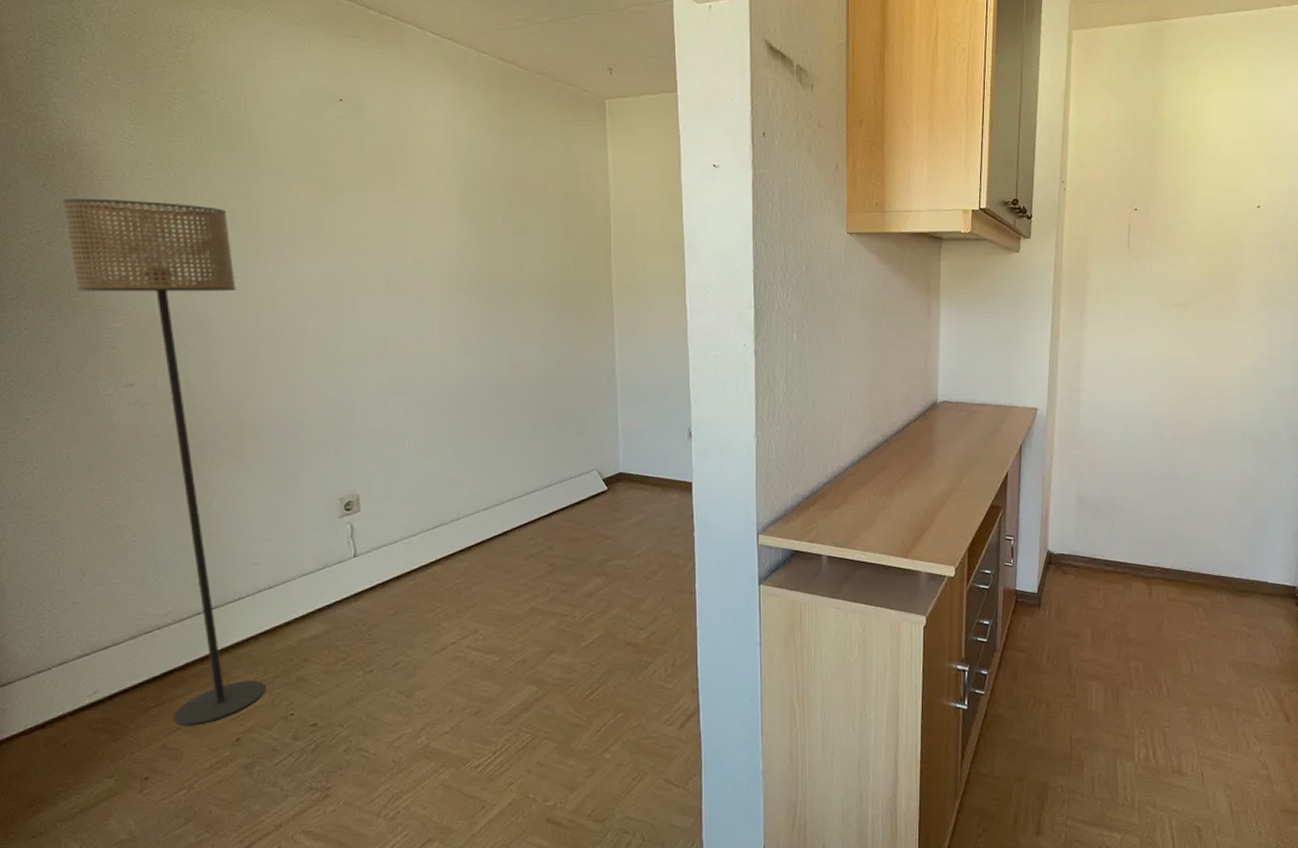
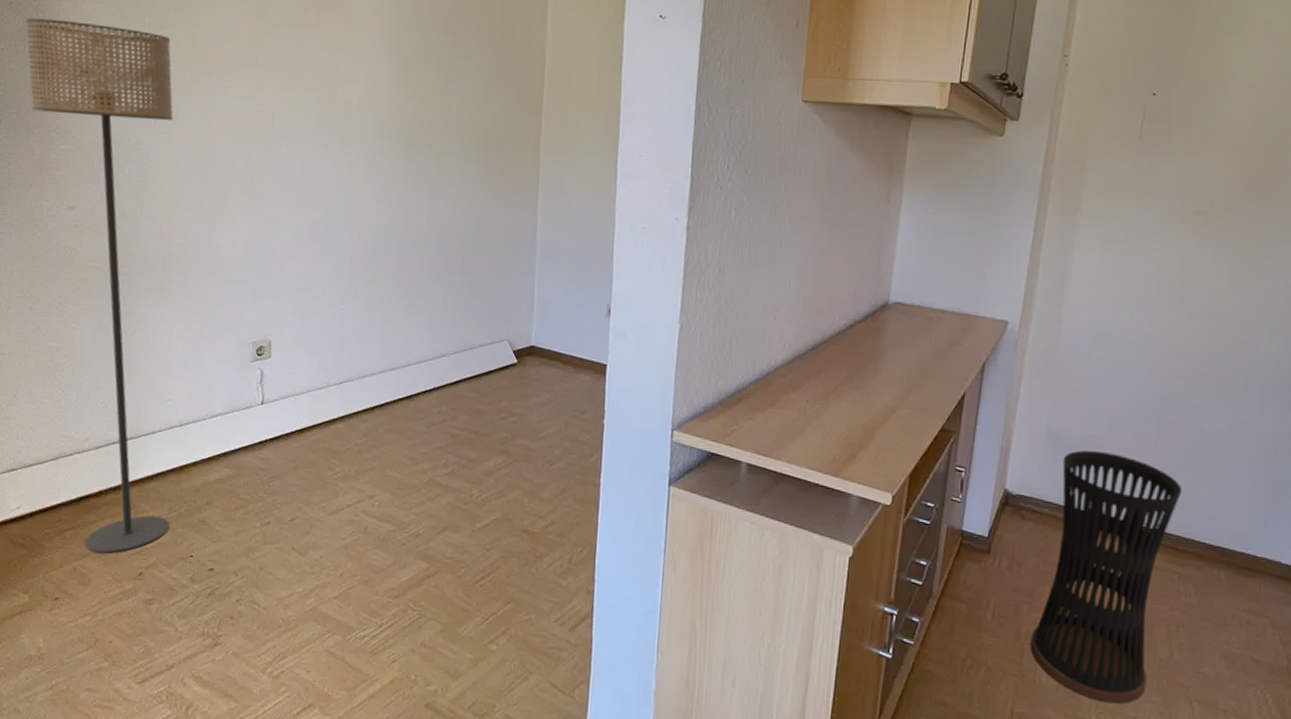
umbrella stand: none [1080,509,1188,718] -> present [1030,450,1182,704]

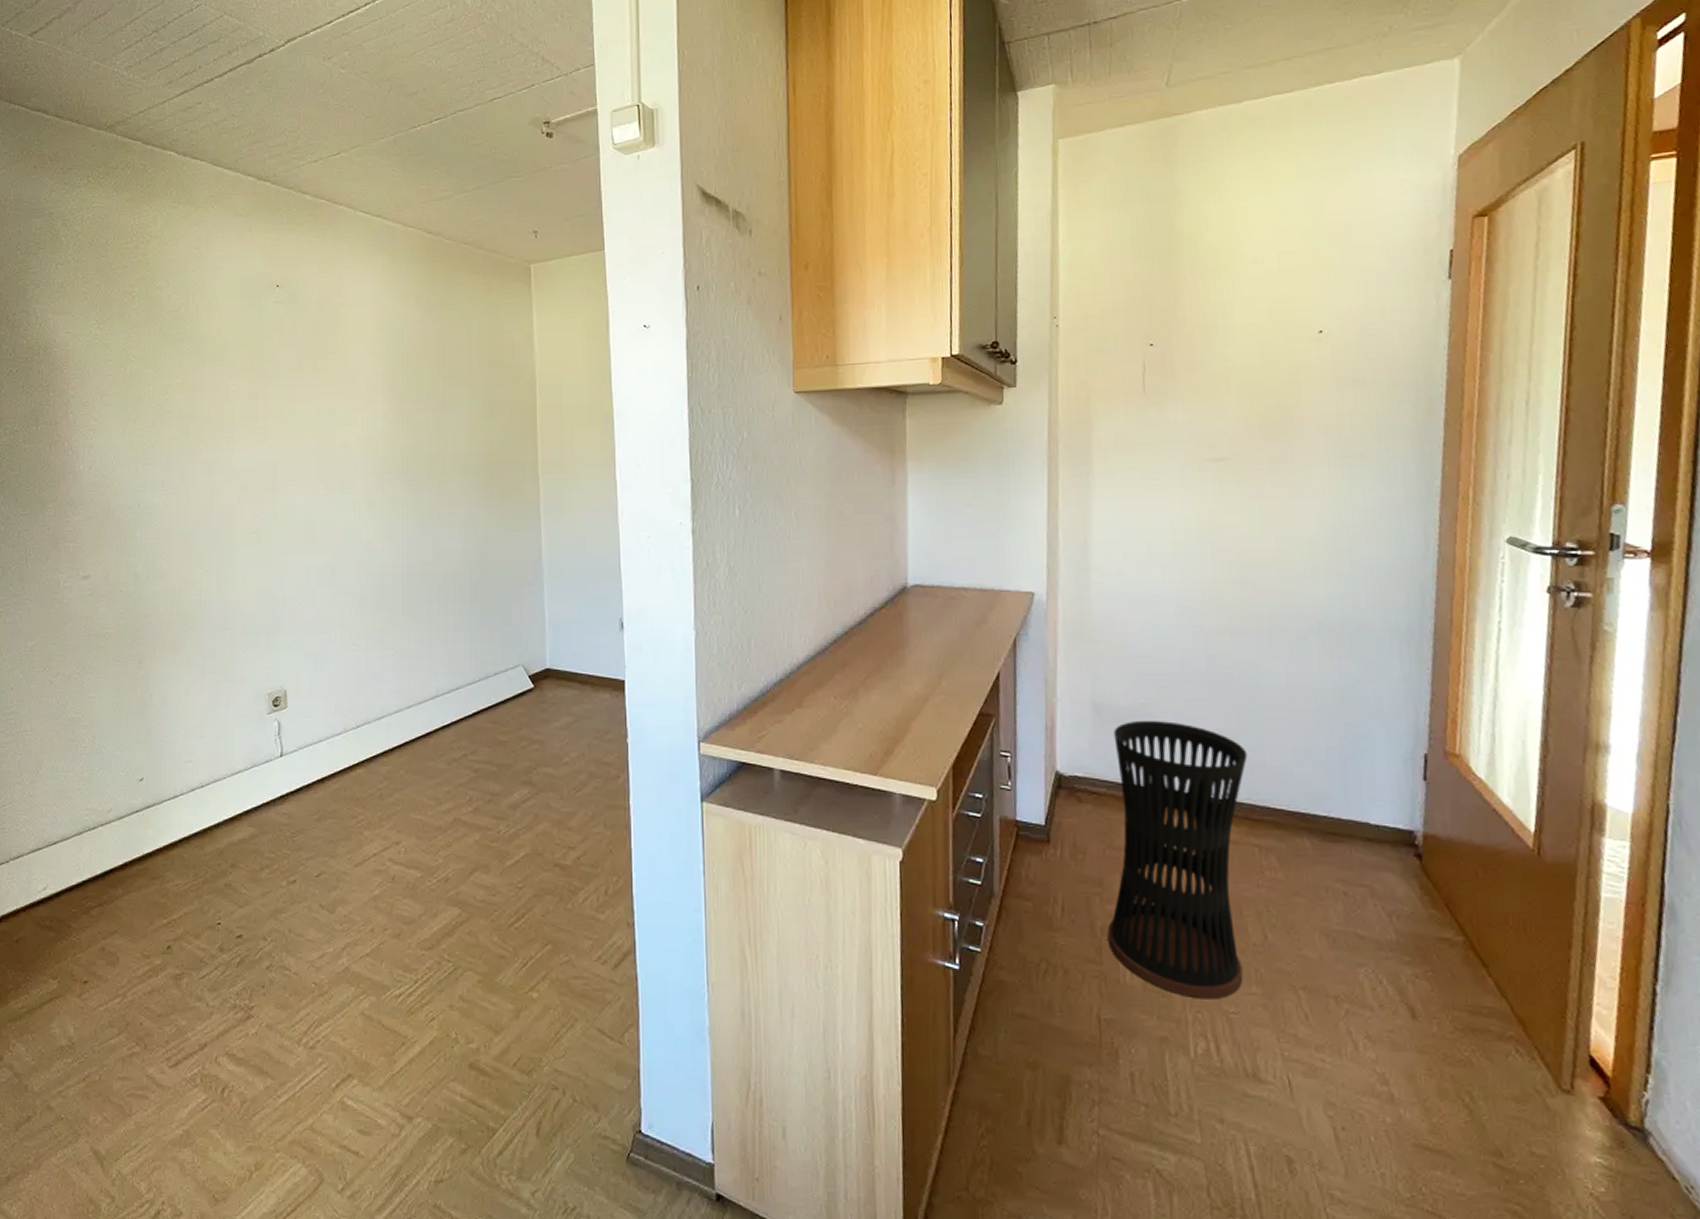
floor lamp: present [25,17,173,554] -> none [37,396,195,930]

